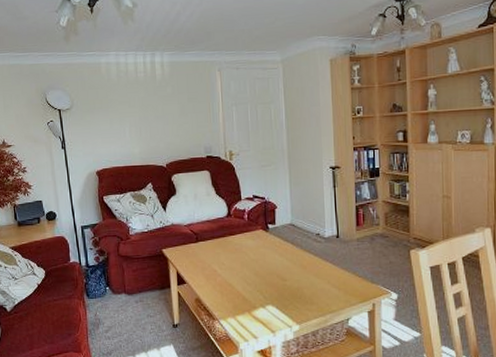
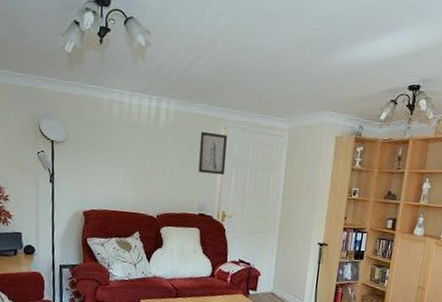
wall art: none [196,76,226,117] -> present [198,131,227,176]

